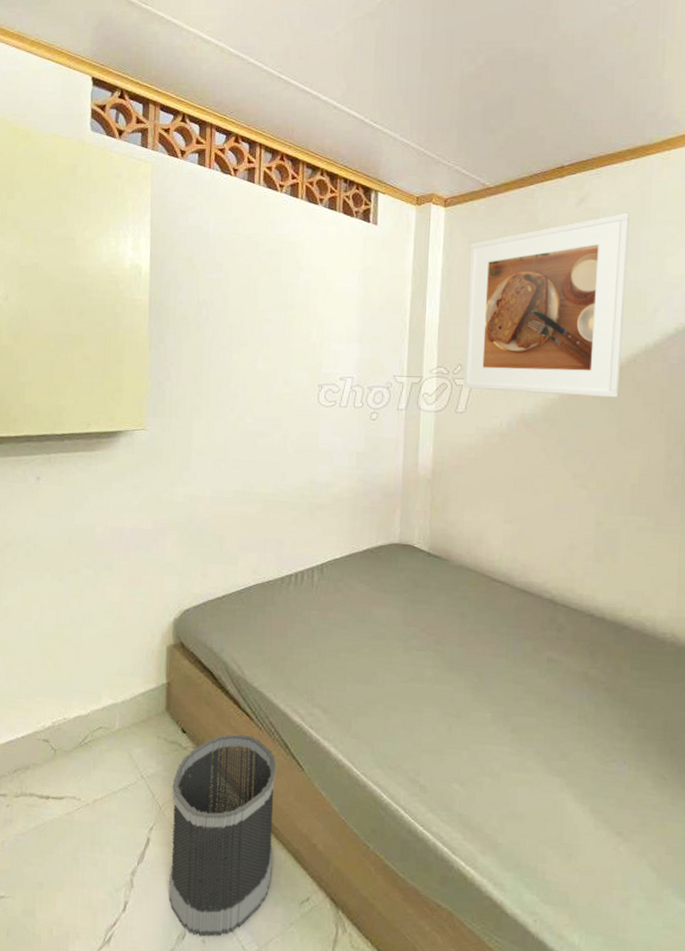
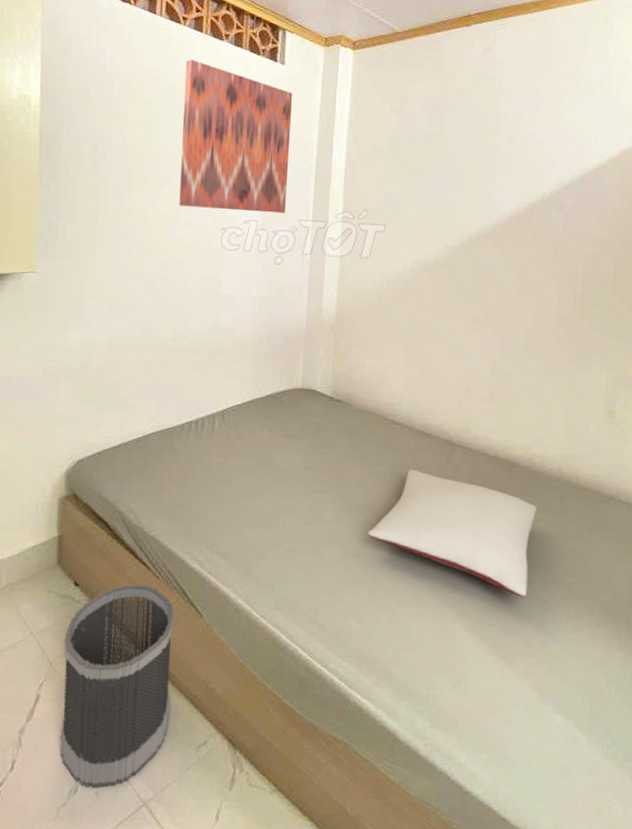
wall art: none [277,224,386,370] -> present [179,60,293,214]
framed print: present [463,212,629,398] -> none [367,64,531,245]
pillow: none [469,628,649,769] -> present [368,469,537,597]

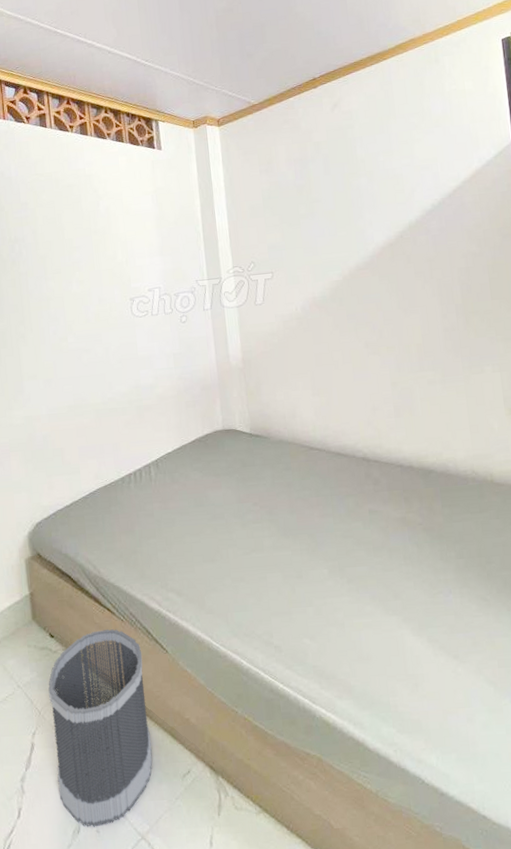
wall art: present [179,60,293,214] -> none [77,159,184,286]
pillow: present [368,469,537,597] -> none [305,489,465,596]

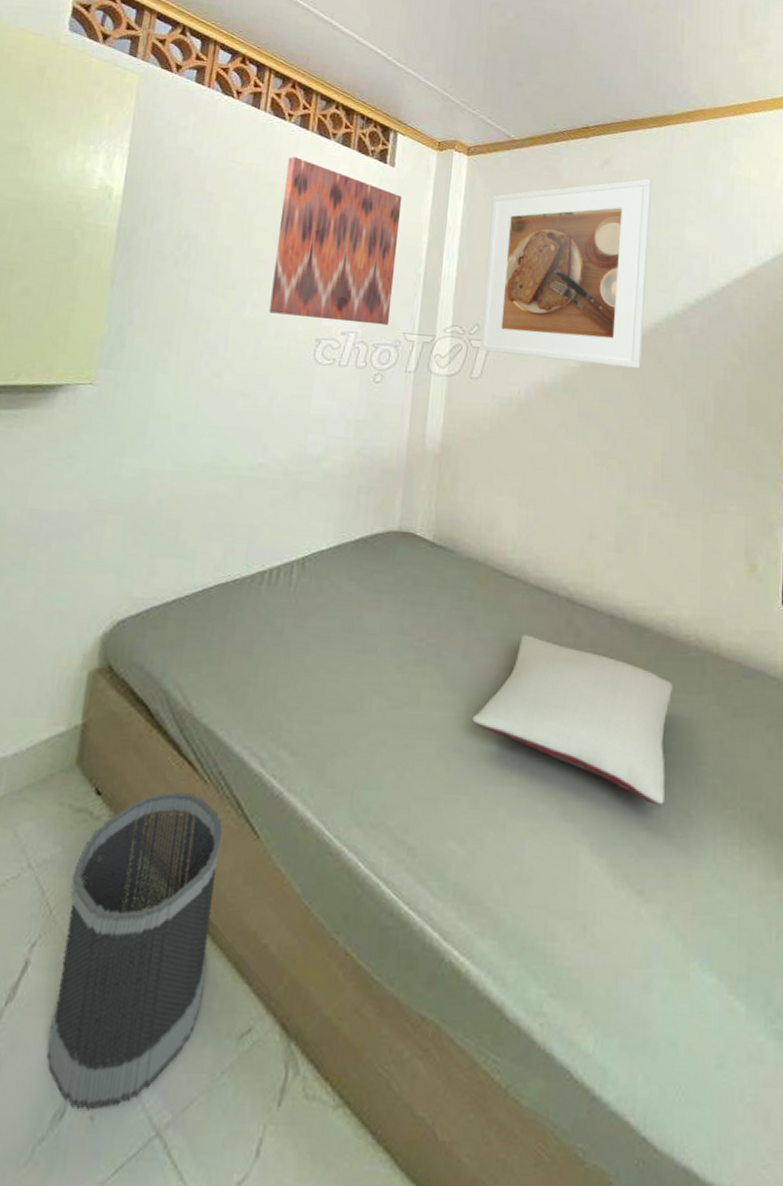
wall art: none [77,159,184,286] -> present [269,157,403,326]
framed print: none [245,111,394,283] -> present [479,178,652,369]
pillow: none [305,489,465,596] -> present [472,634,672,806]

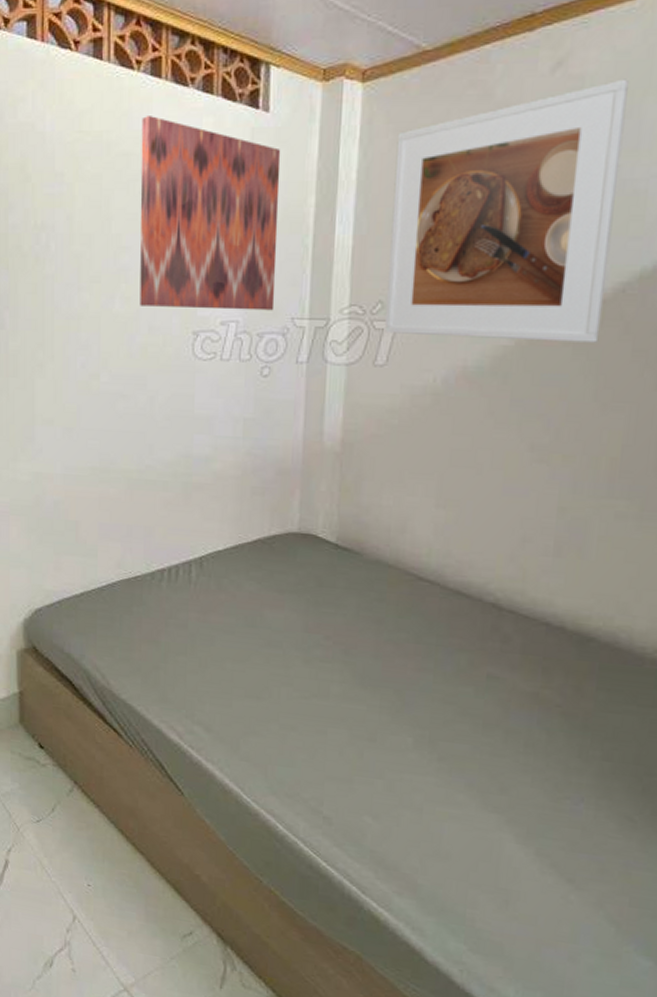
wastebasket: present [46,791,223,1110] -> none [31,751,151,966]
pillow: present [472,634,672,806] -> none [385,638,620,809]

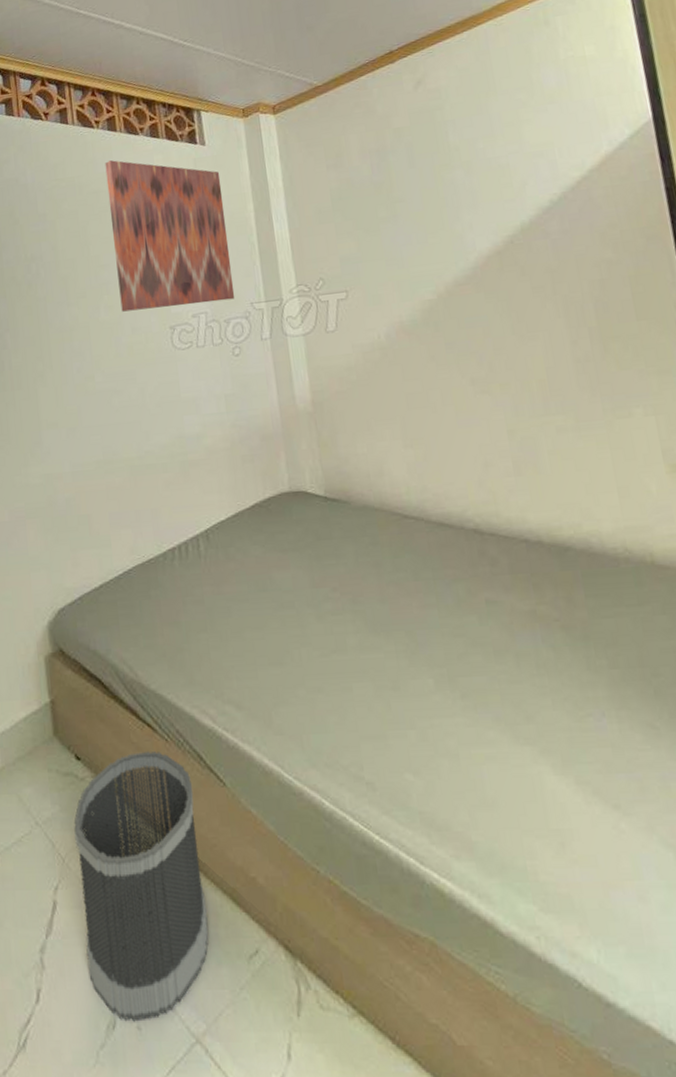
wastebasket: none [31,751,151,966] -> present [73,750,209,1022]
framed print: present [383,78,629,343] -> none [308,87,504,304]

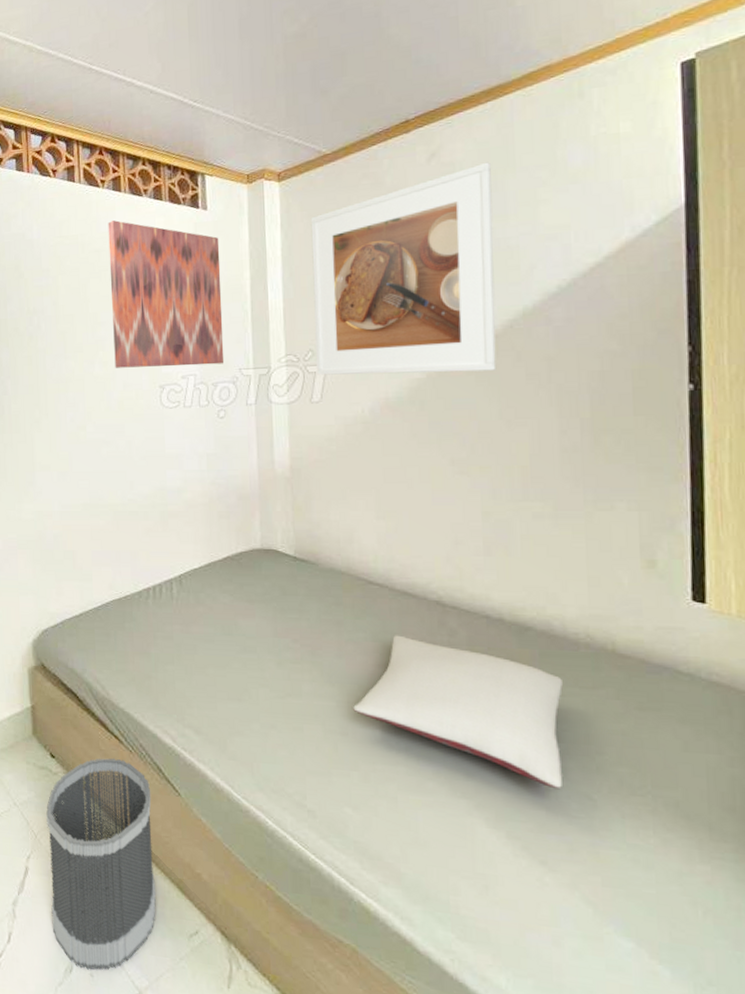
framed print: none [308,87,504,304] -> present [310,162,497,375]
pillow: none [402,570,624,721] -> present [353,635,563,789]

